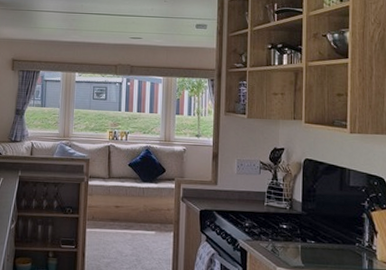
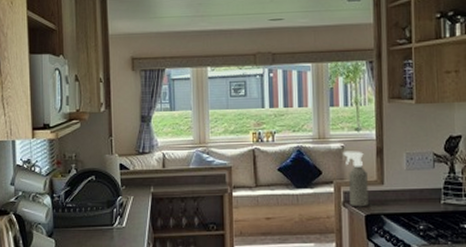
spray bottle: none [184,153,204,203] -> present [343,151,369,207]

